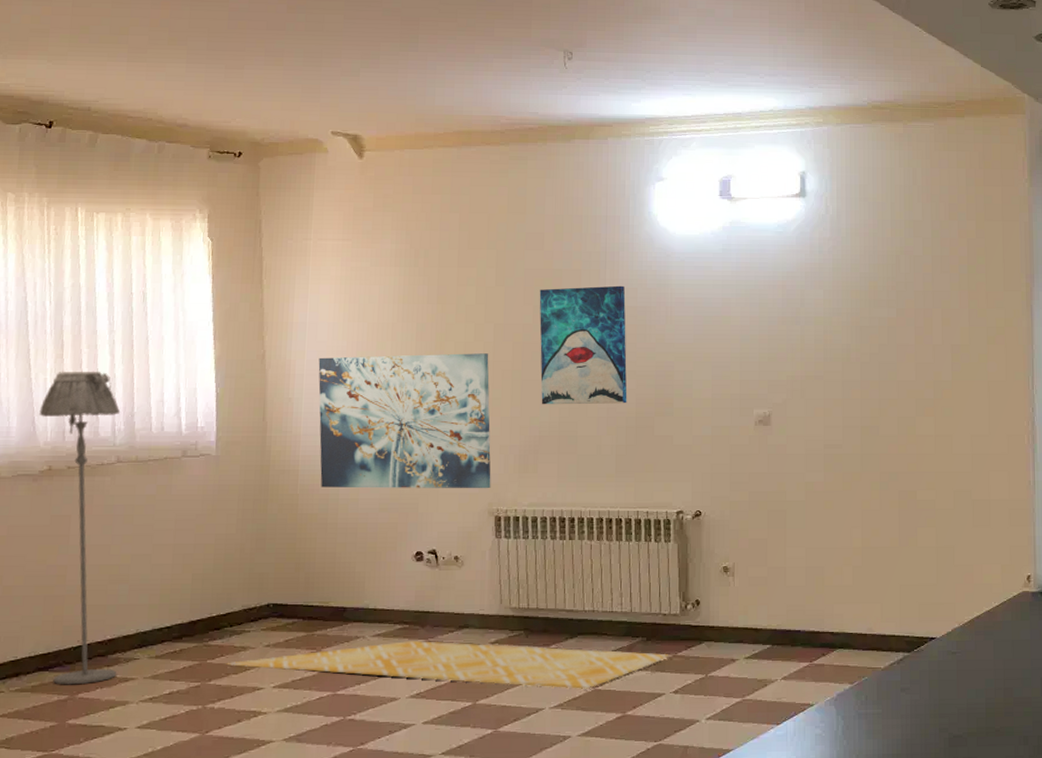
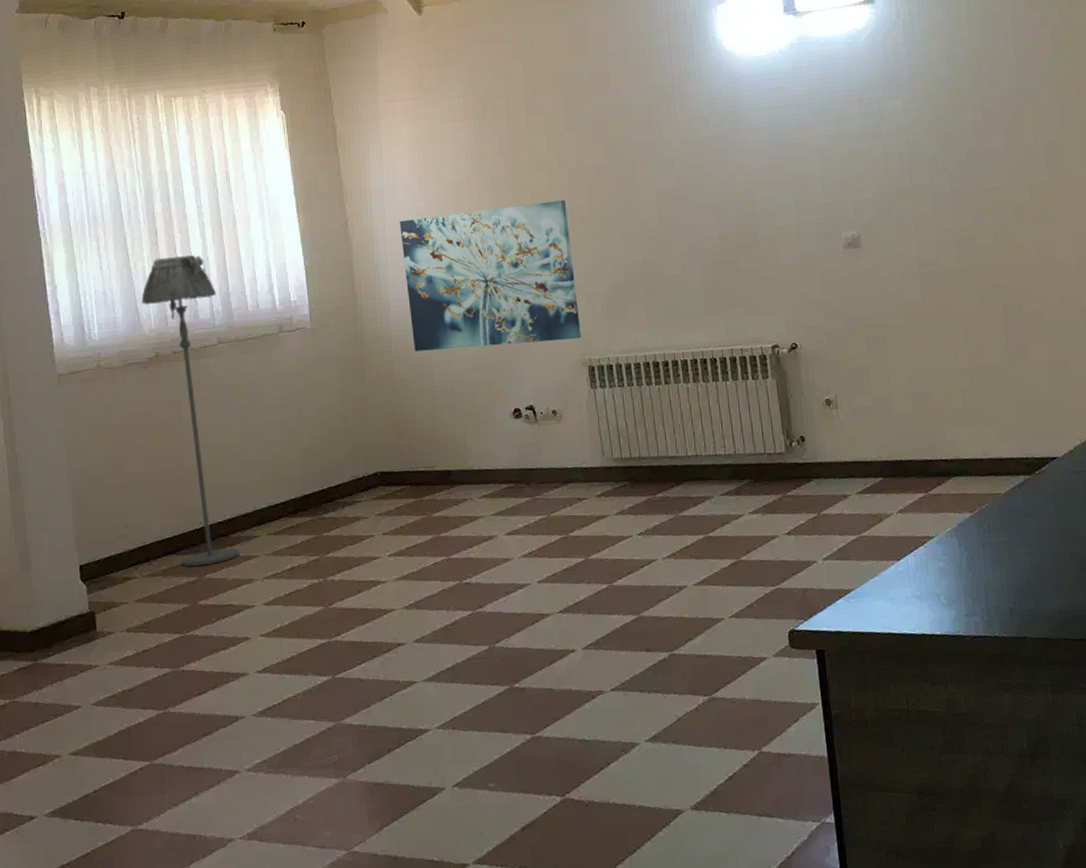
rug: present [226,641,669,689] -> none [342,494,779,538]
wall art: present [539,285,628,405] -> none [610,116,710,248]

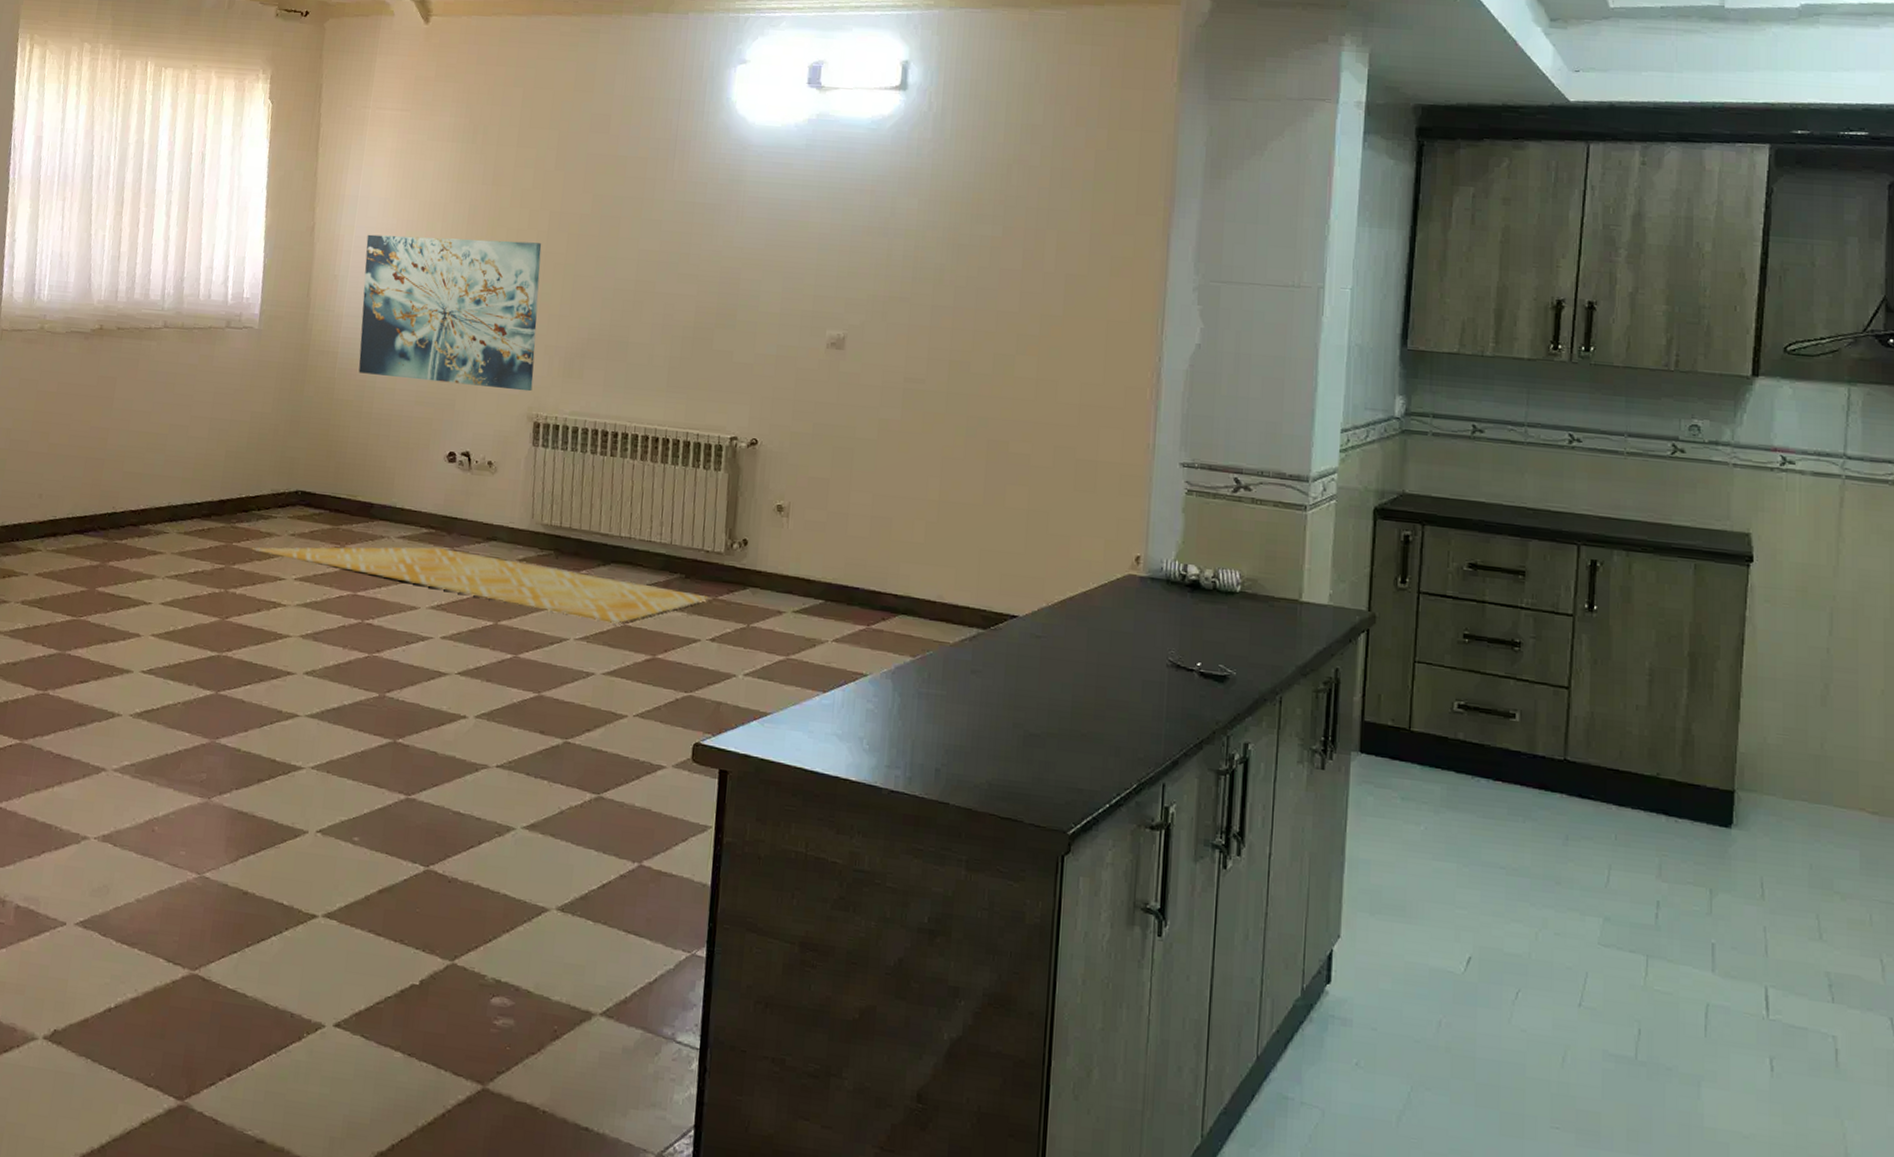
floor lamp: present [141,254,240,567] -> none [87,229,172,553]
rug: none [342,494,779,538] -> present [251,547,709,624]

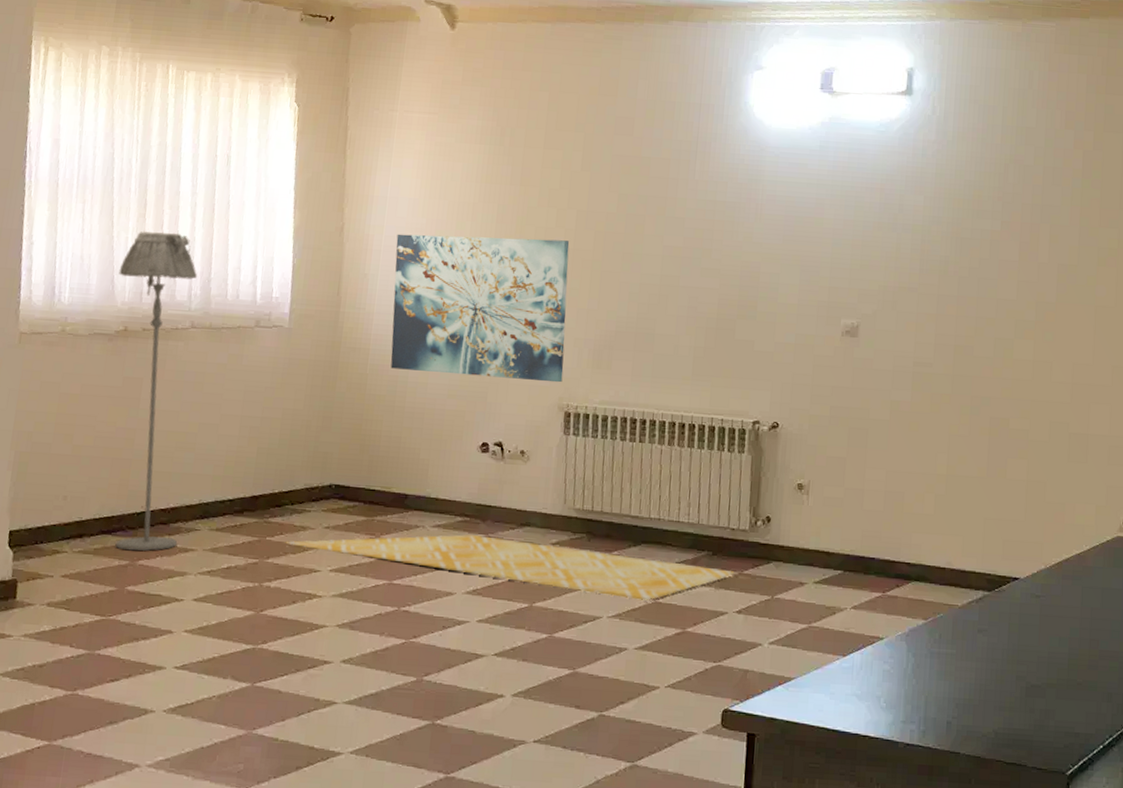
floor lamp: none [87,229,172,553] -> present [115,231,198,552]

